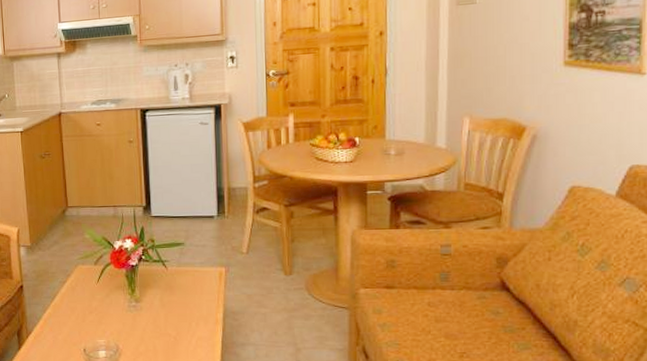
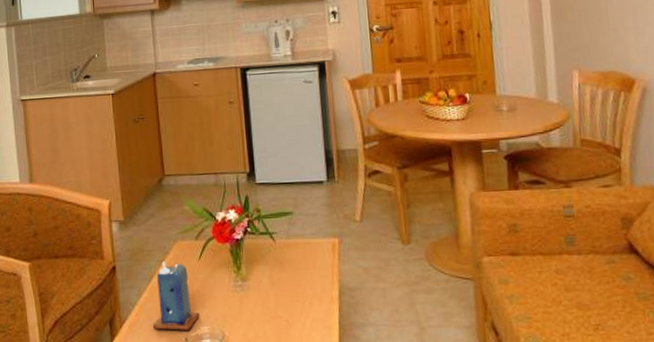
candle: none [55,283,97,342] -> present [153,261,200,331]

